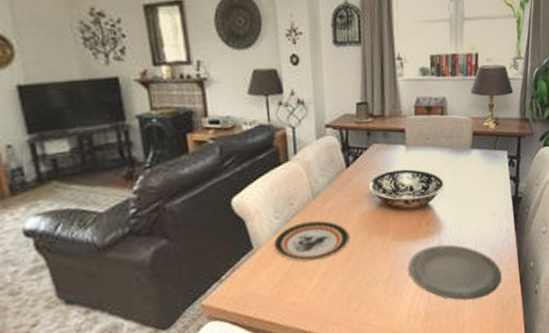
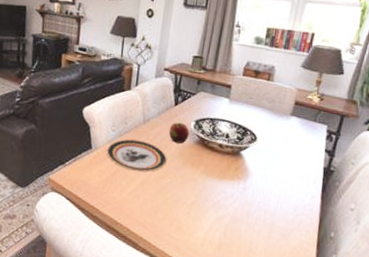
apple: none [345,186,370,212] -> present [168,122,190,144]
plate: present [408,244,502,301] -> none [211,188,299,248]

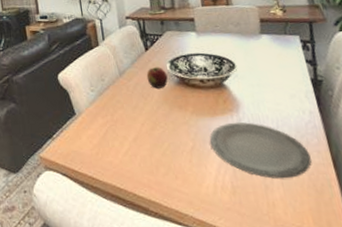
plate: present [106,139,167,173] -> none [90,94,154,129]
plate: none [211,188,299,248] -> present [209,122,312,179]

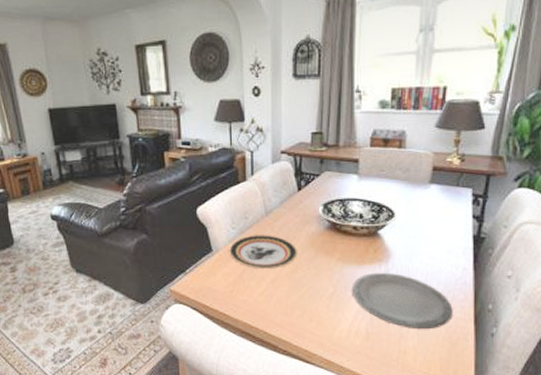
plate: none [90,94,154,129] -> present [229,235,297,269]
apple: present [146,67,168,89] -> none [295,209,318,232]

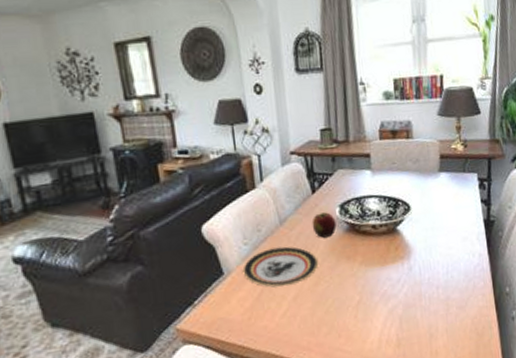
apple: none [295,209,318,232] -> present [312,212,337,238]
plate: present [351,272,453,330] -> none [377,269,476,327]

